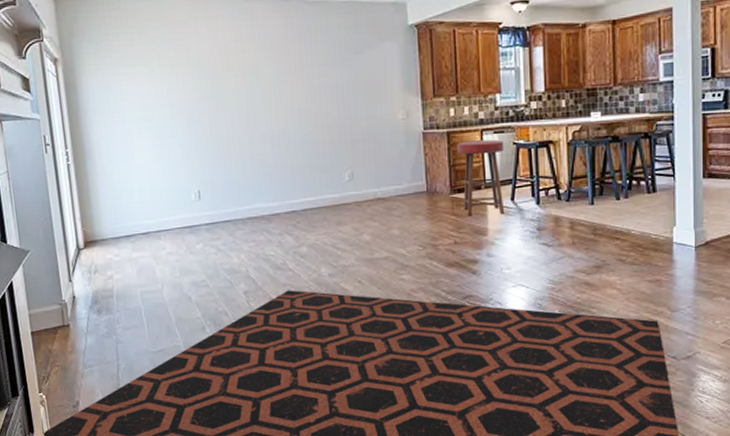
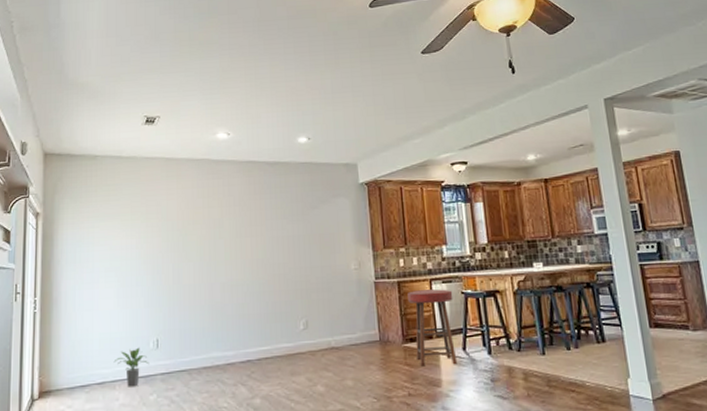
potted plant: none [156,199,193,237] -> present [113,347,149,387]

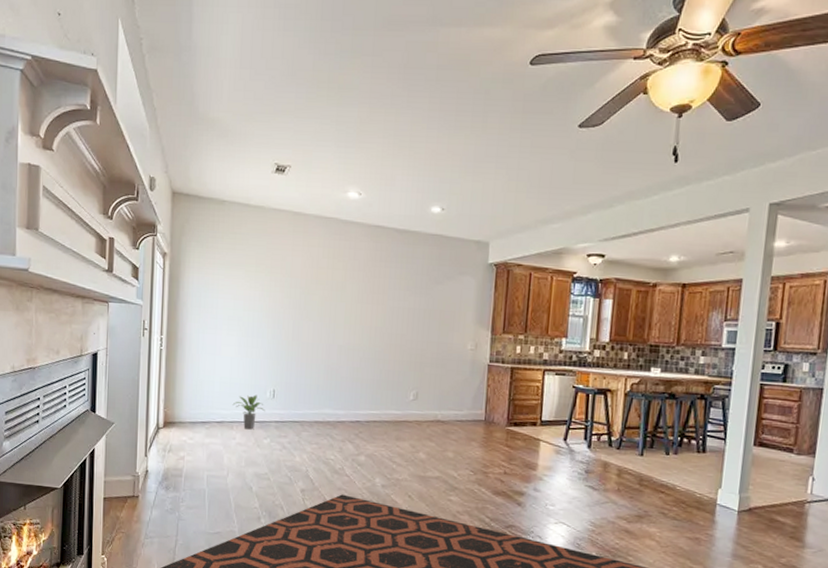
bar stool: present [407,289,458,367] -> none [517,378,564,453]

